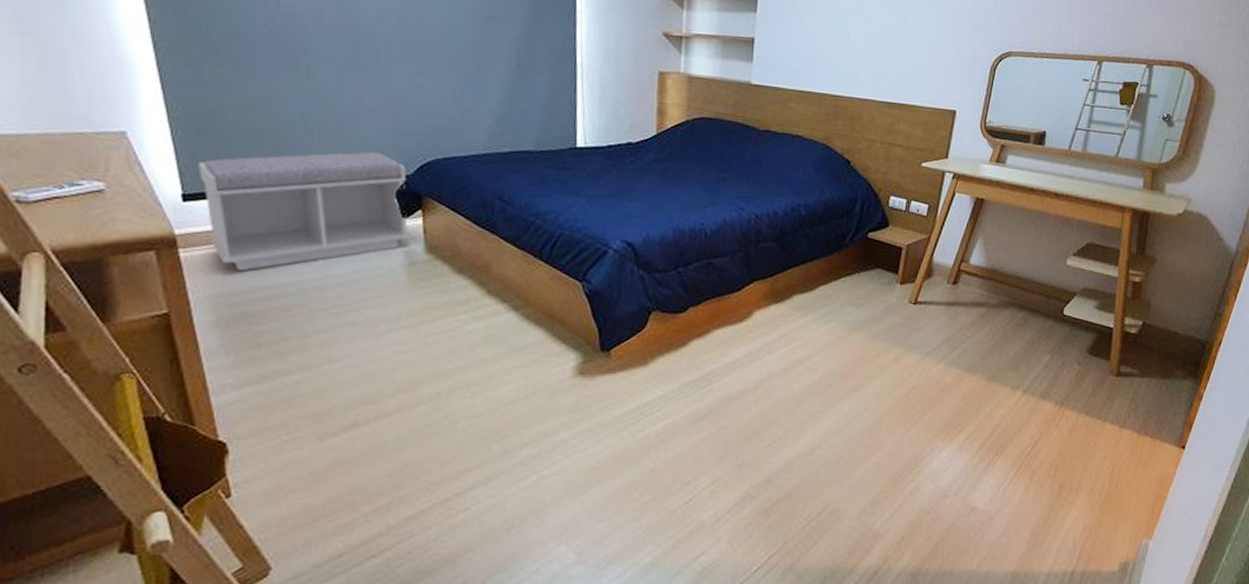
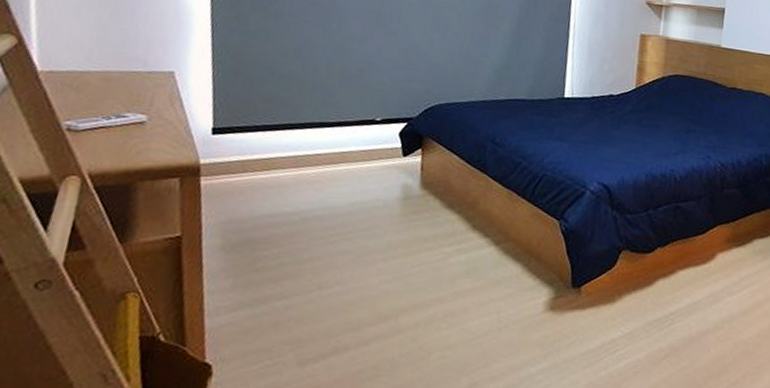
bench: present [198,152,410,271] -> none [229,95,412,200]

